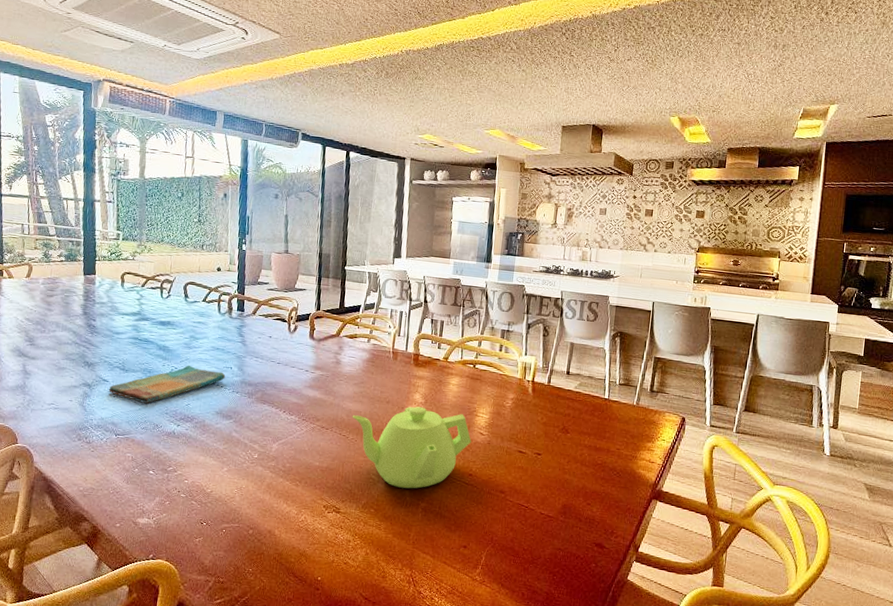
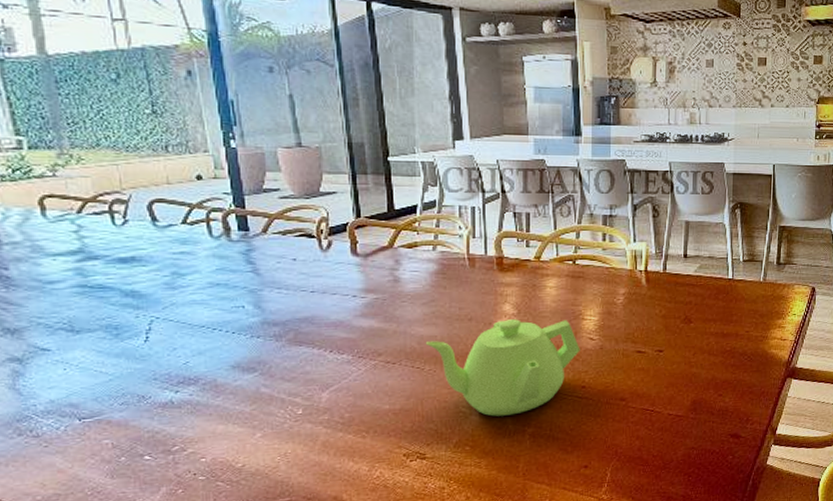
dish towel: present [109,365,226,404] -> none [54,311,237,371]

